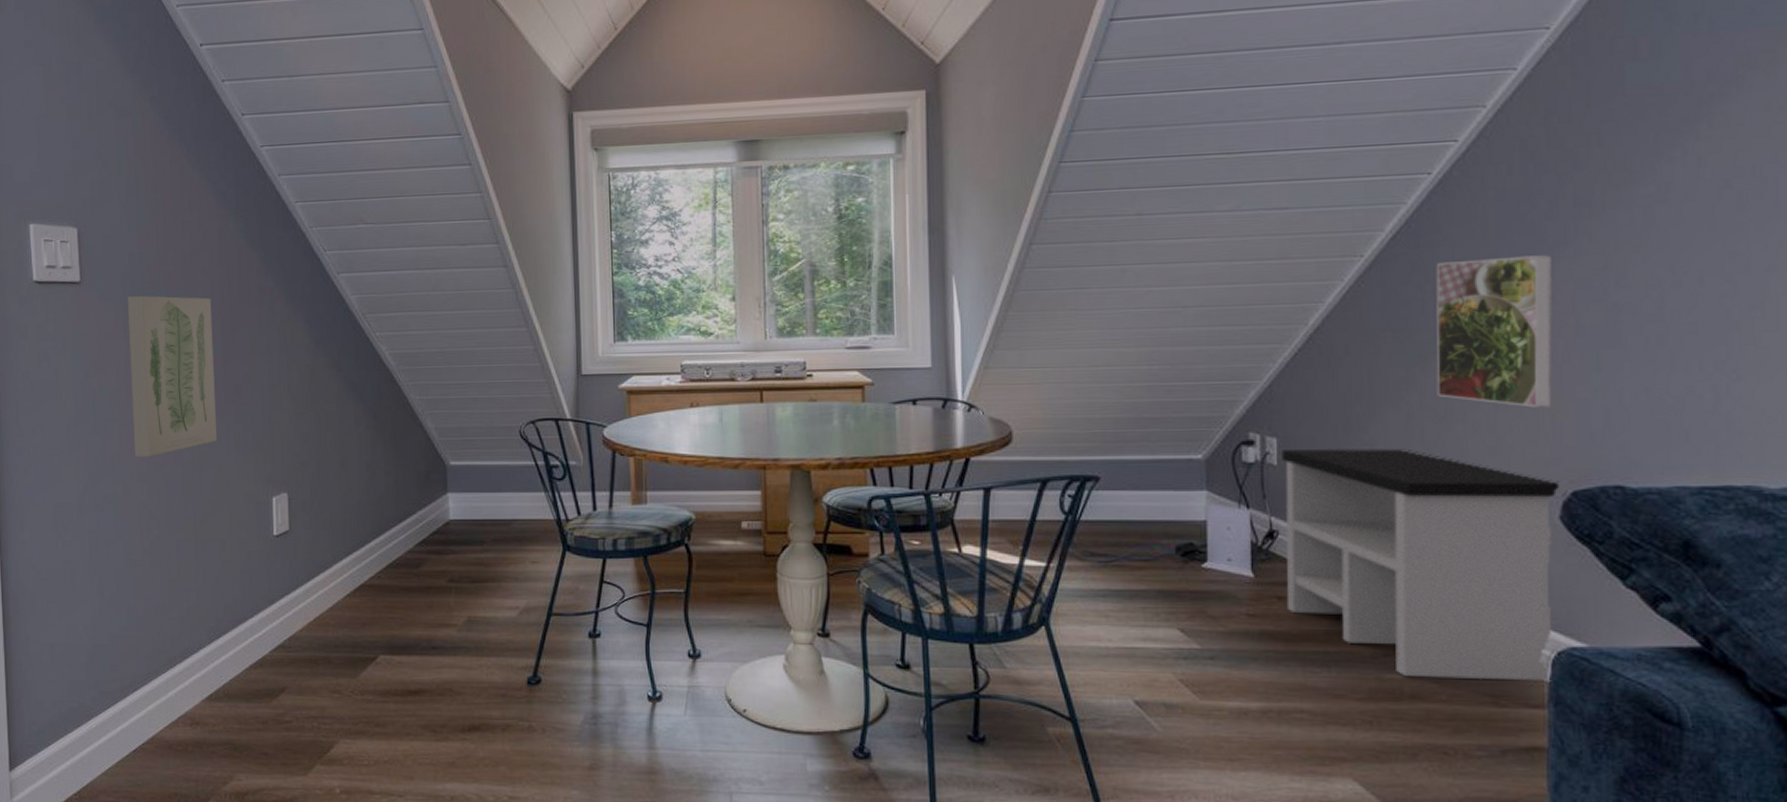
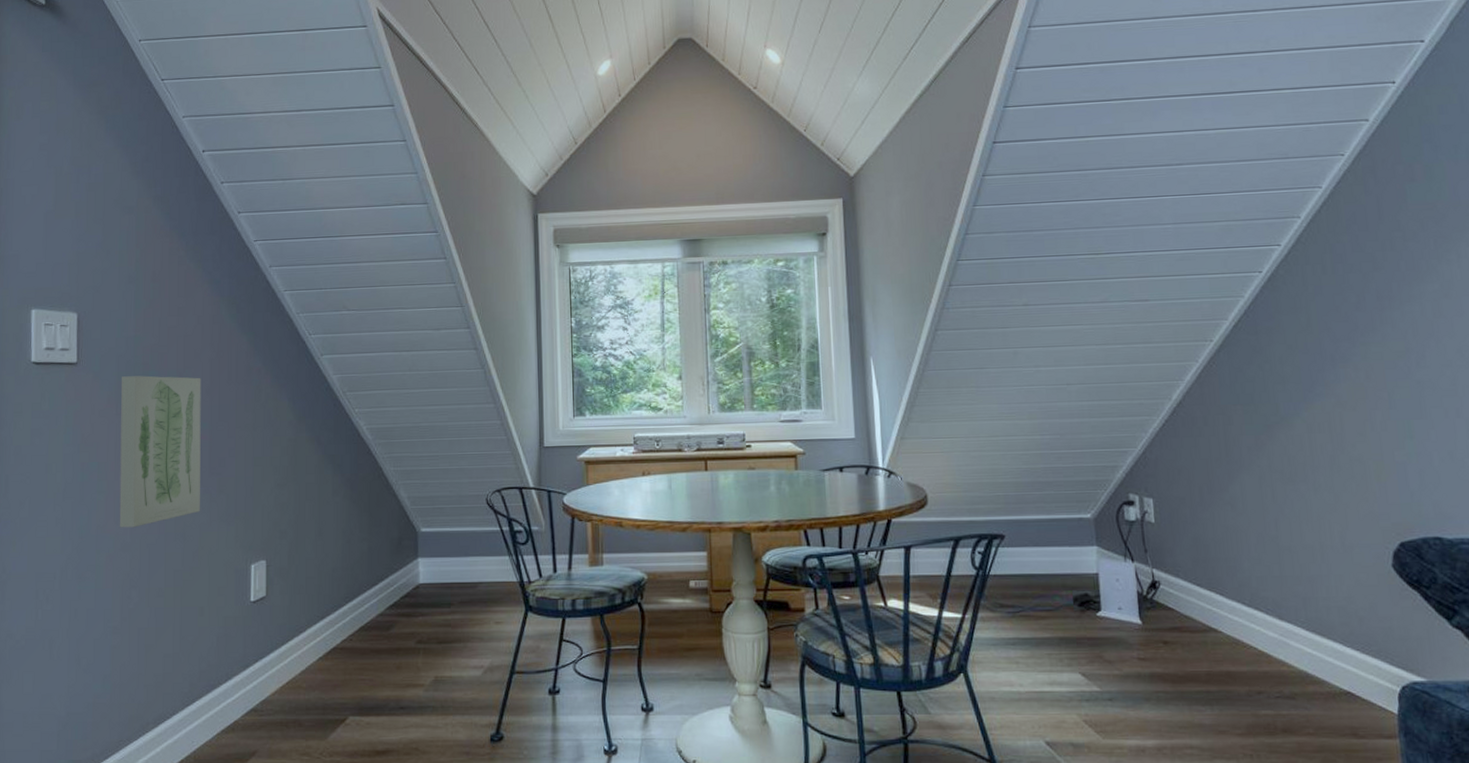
side table: present [1281,448,1567,682] -> none [1157,506,1403,714]
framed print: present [1436,255,1552,408] -> none [1272,340,1376,470]

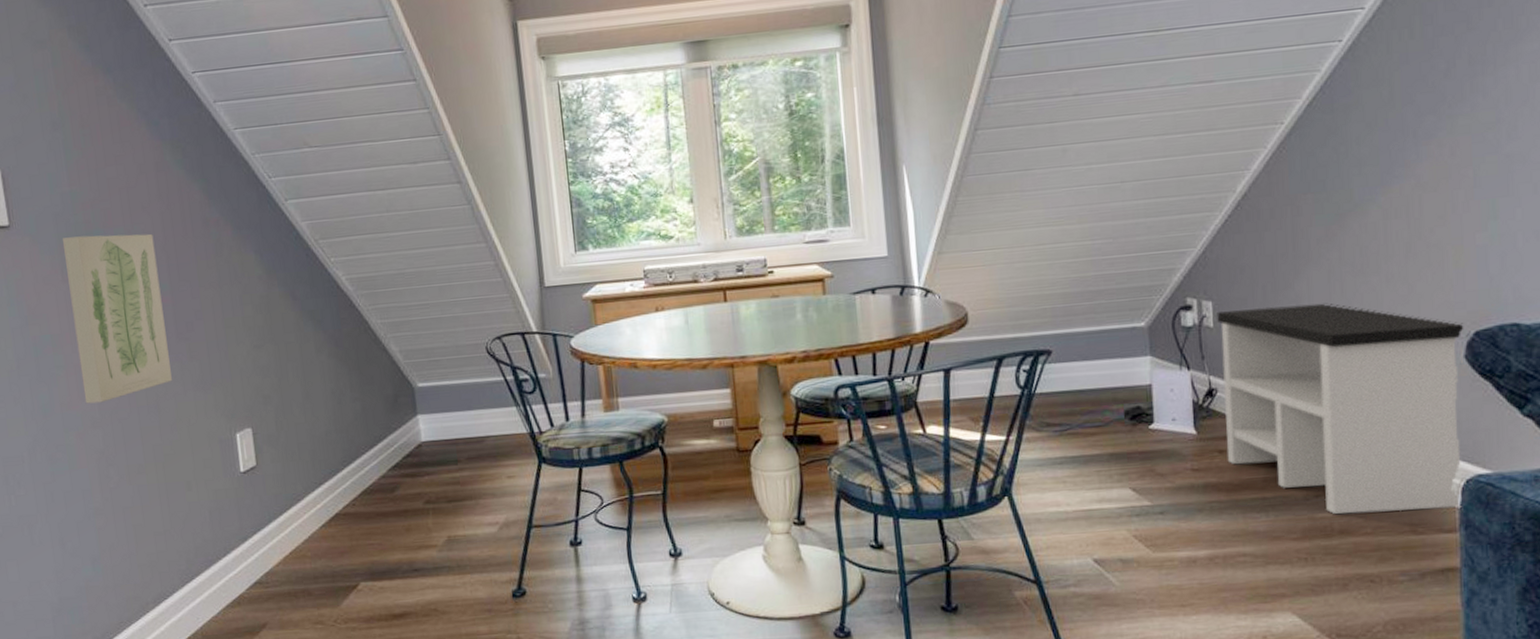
side table: none [1157,506,1403,714] -> present [1217,303,1471,514]

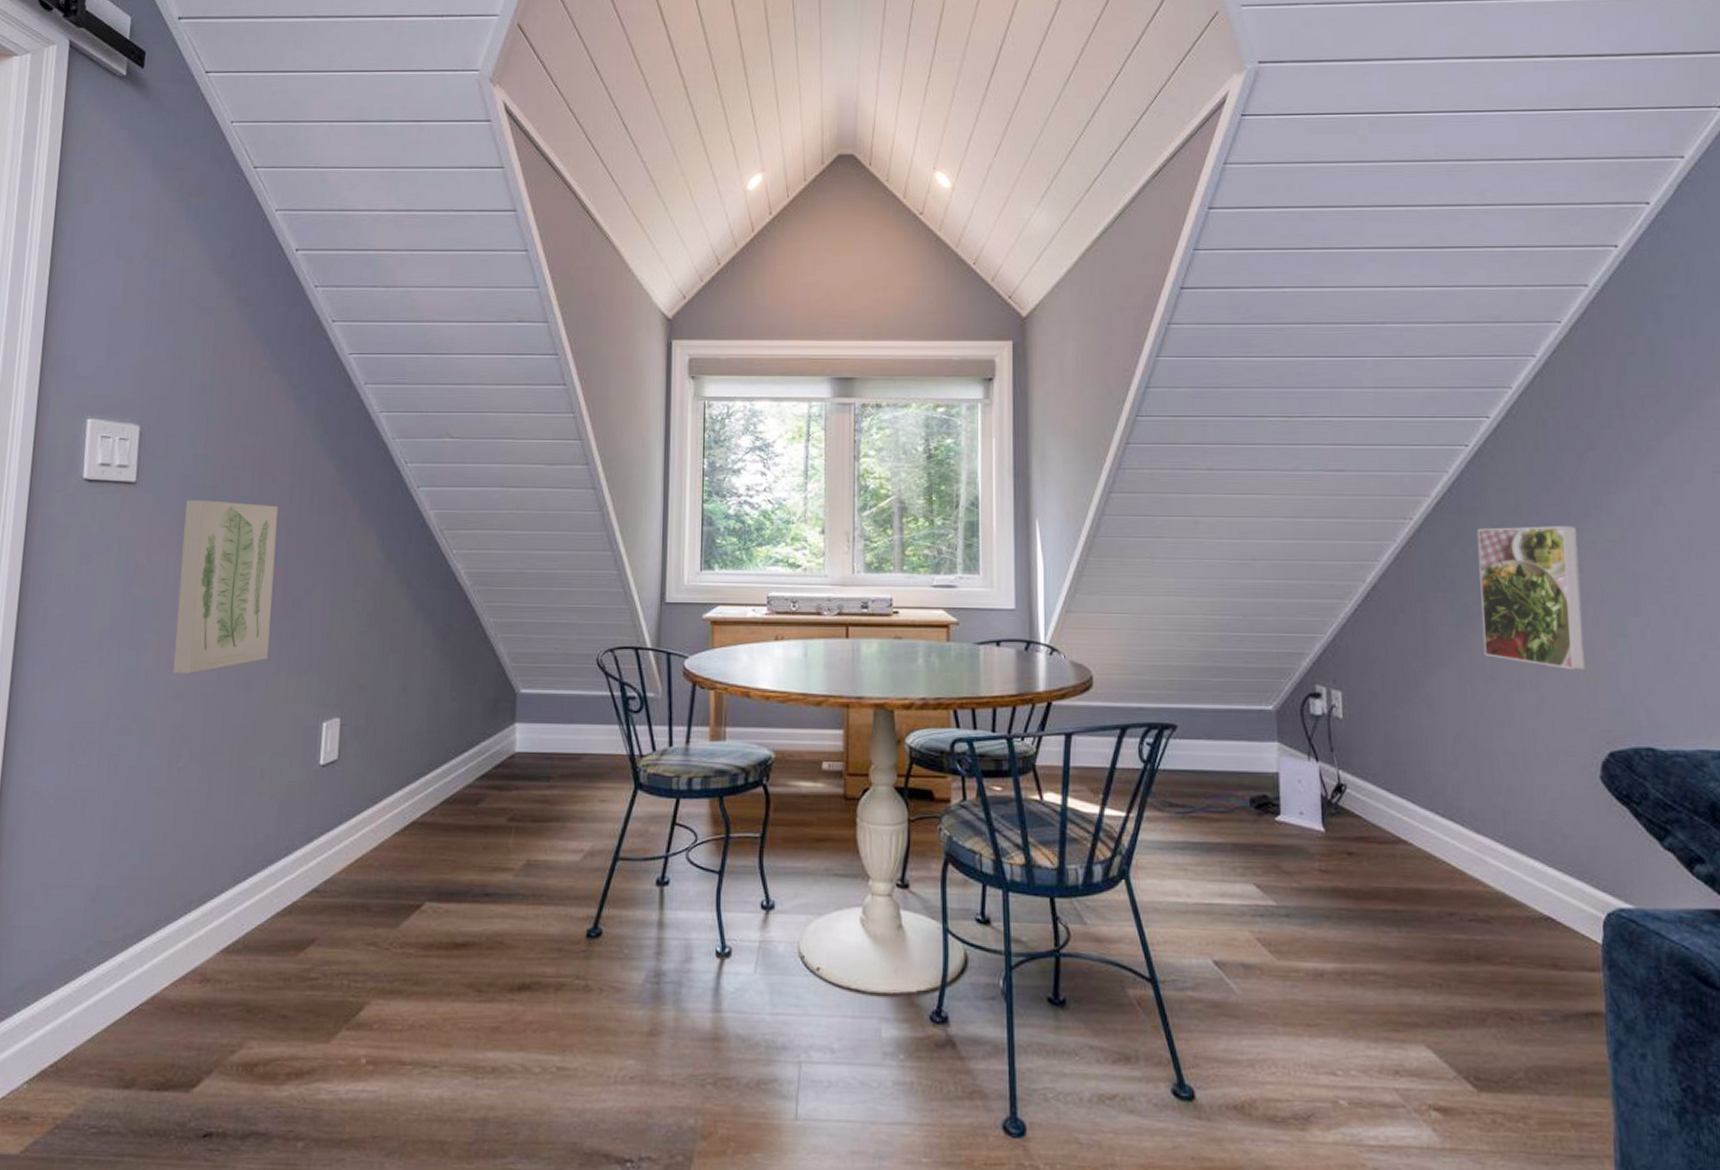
side table: present [1217,303,1471,514] -> none [1346,703,1608,944]
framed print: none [1349,112,1455,257] -> present [1477,526,1586,670]

